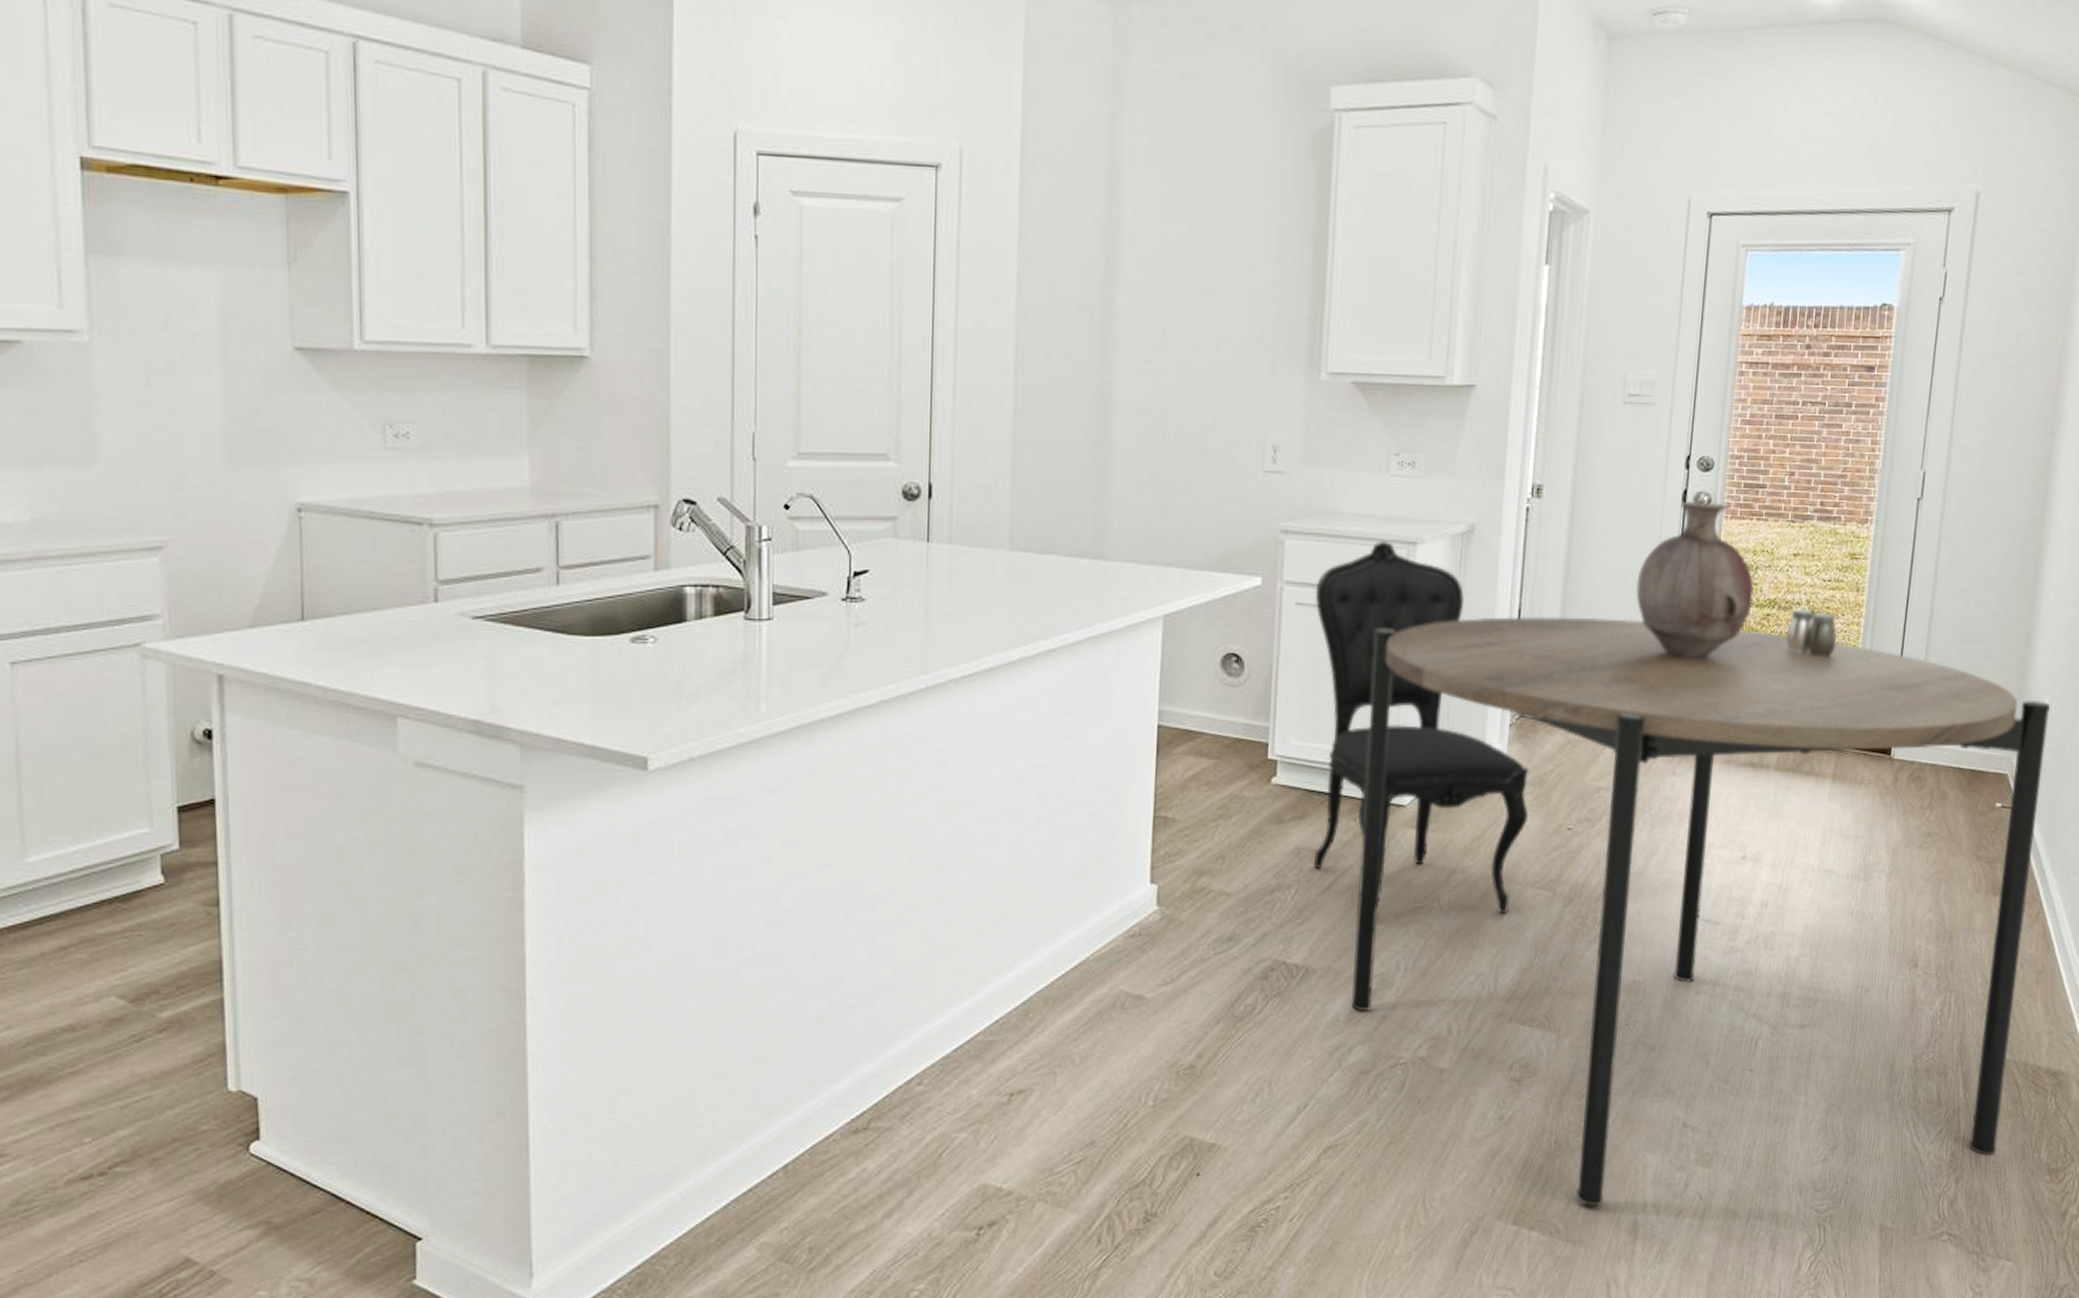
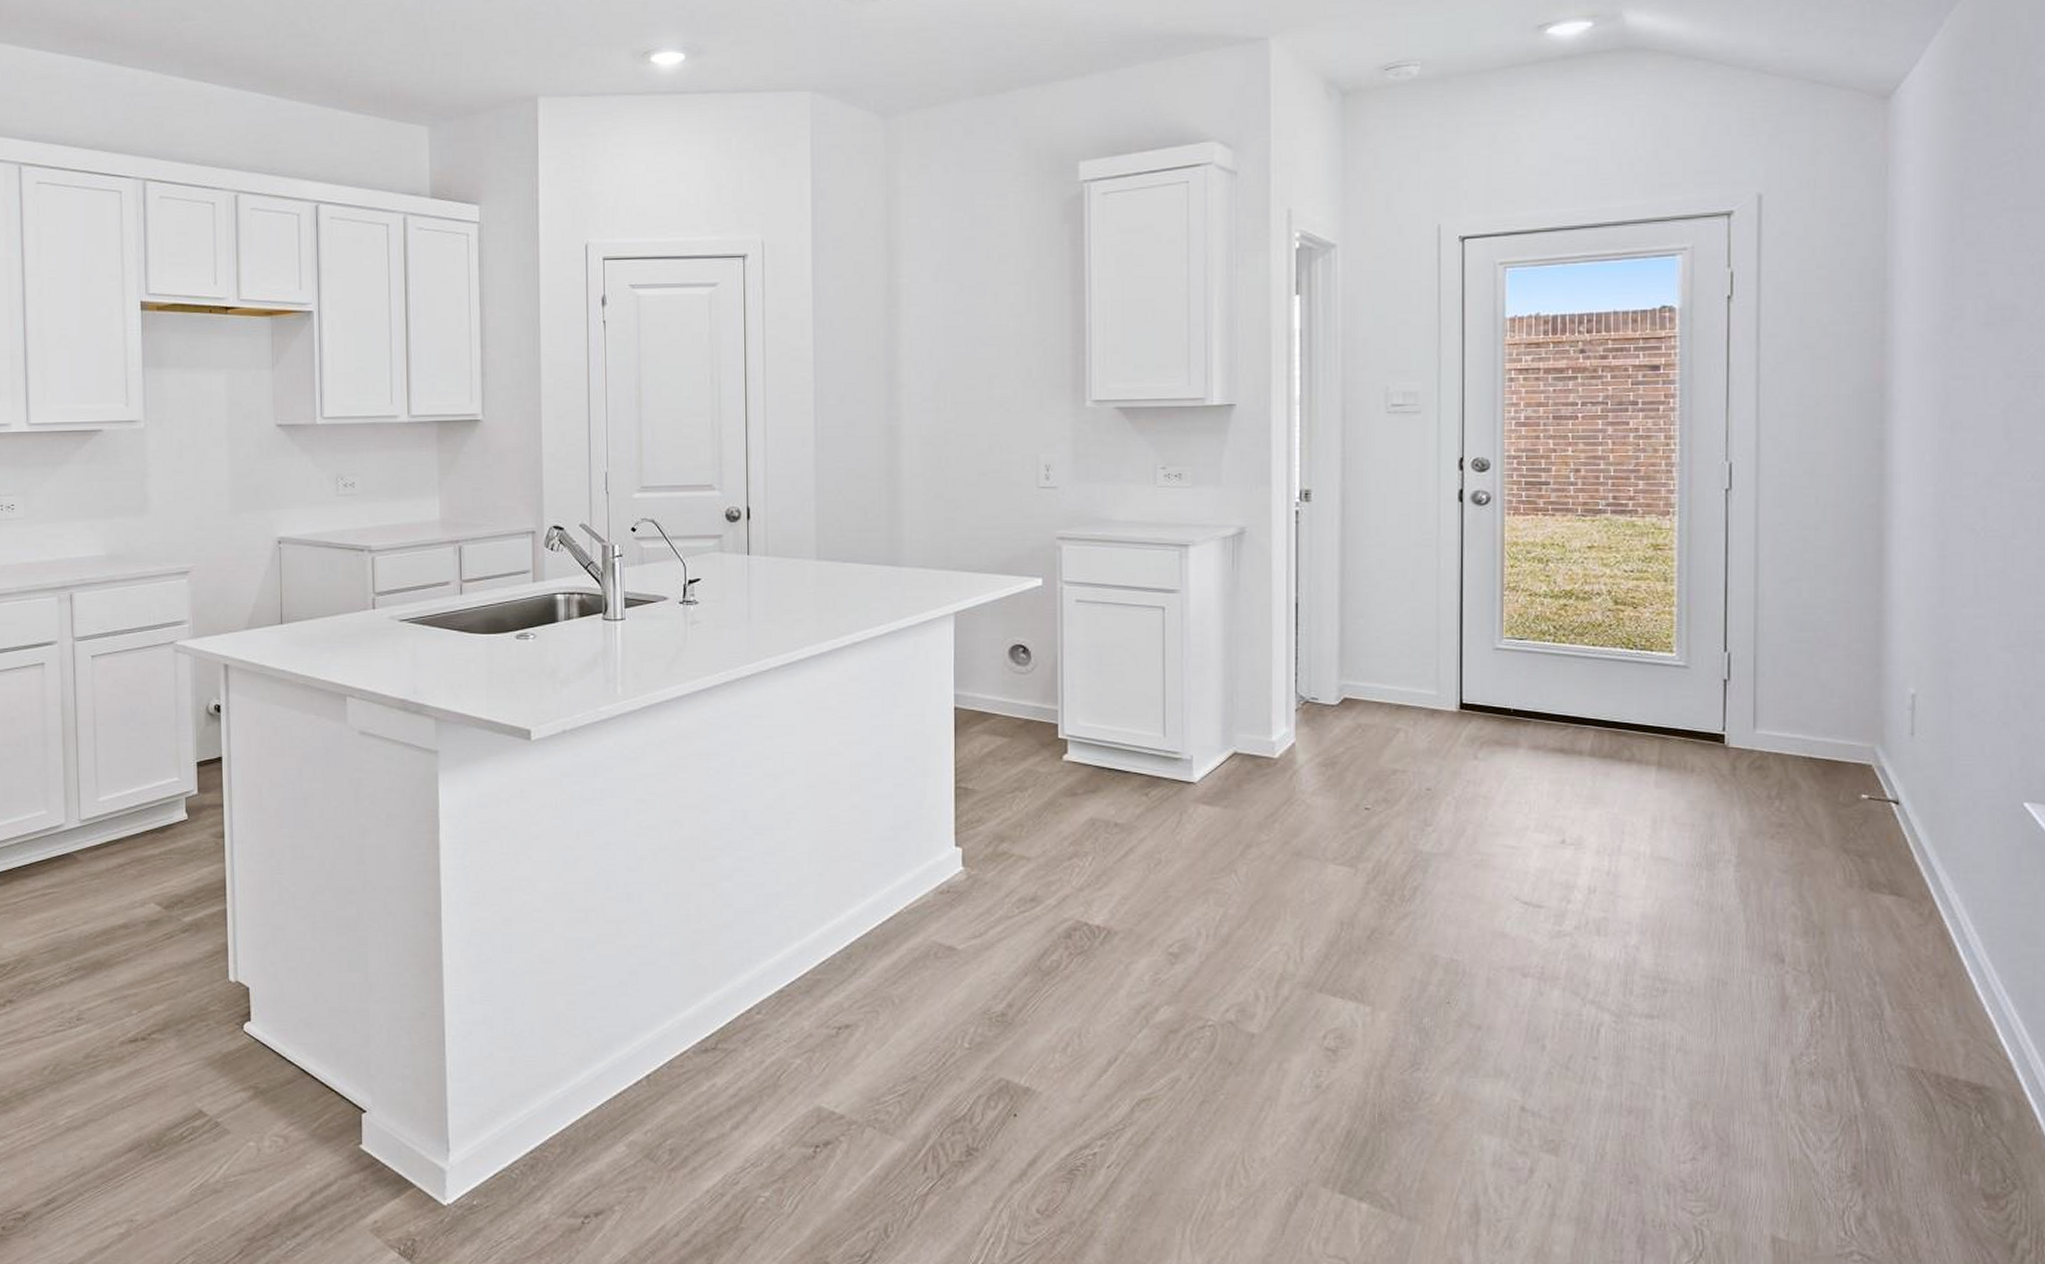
dining chair: present [1313,540,1530,914] -> none [1095,543,1321,888]
dining table: present [1350,617,2051,1206] -> none [1153,609,1918,1183]
vase: present [1636,501,1754,658] -> none [1417,499,1546,647]
salt and pepper shaker: present [1787,609,1837,658] -> none [1589,599,1646,646]

